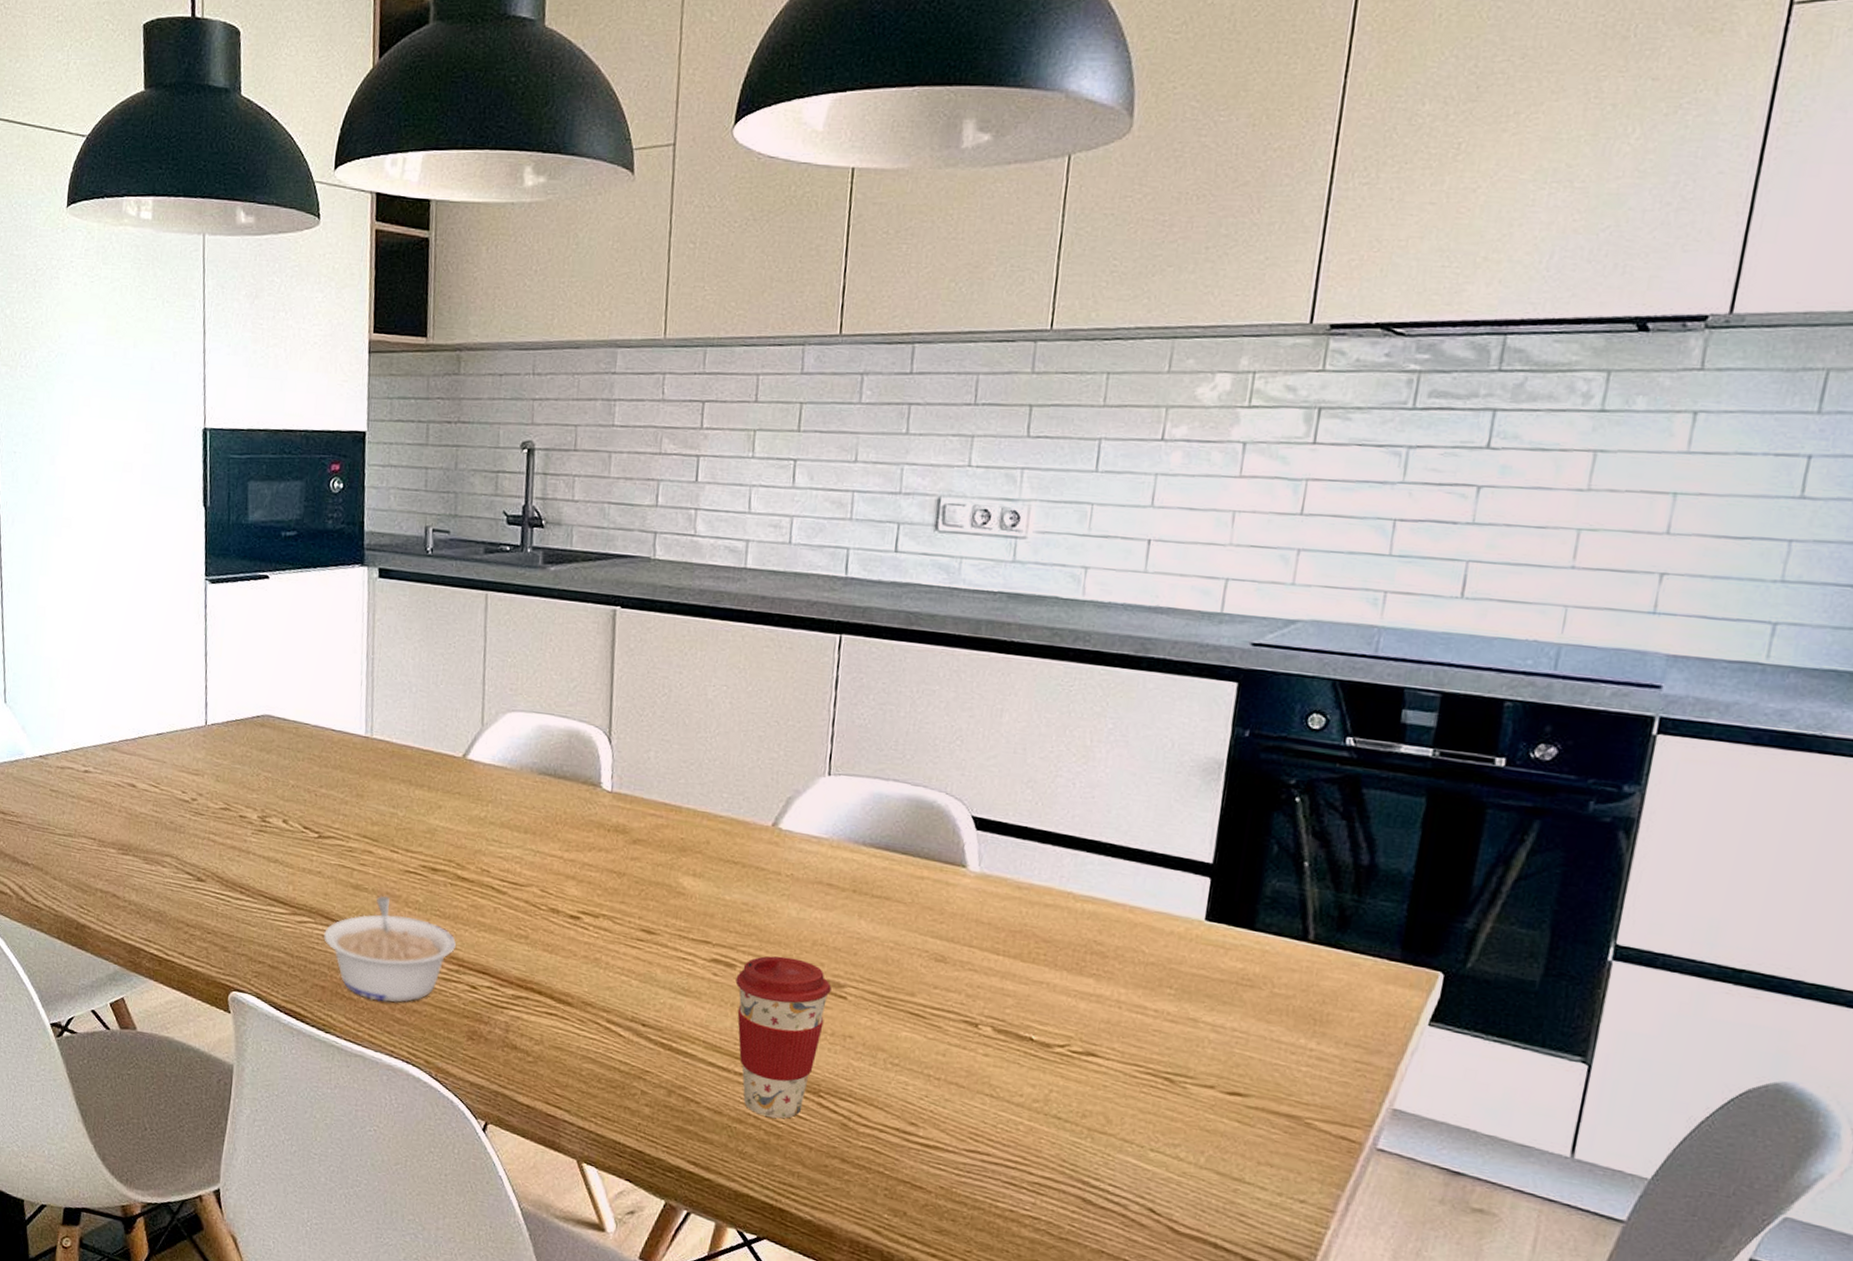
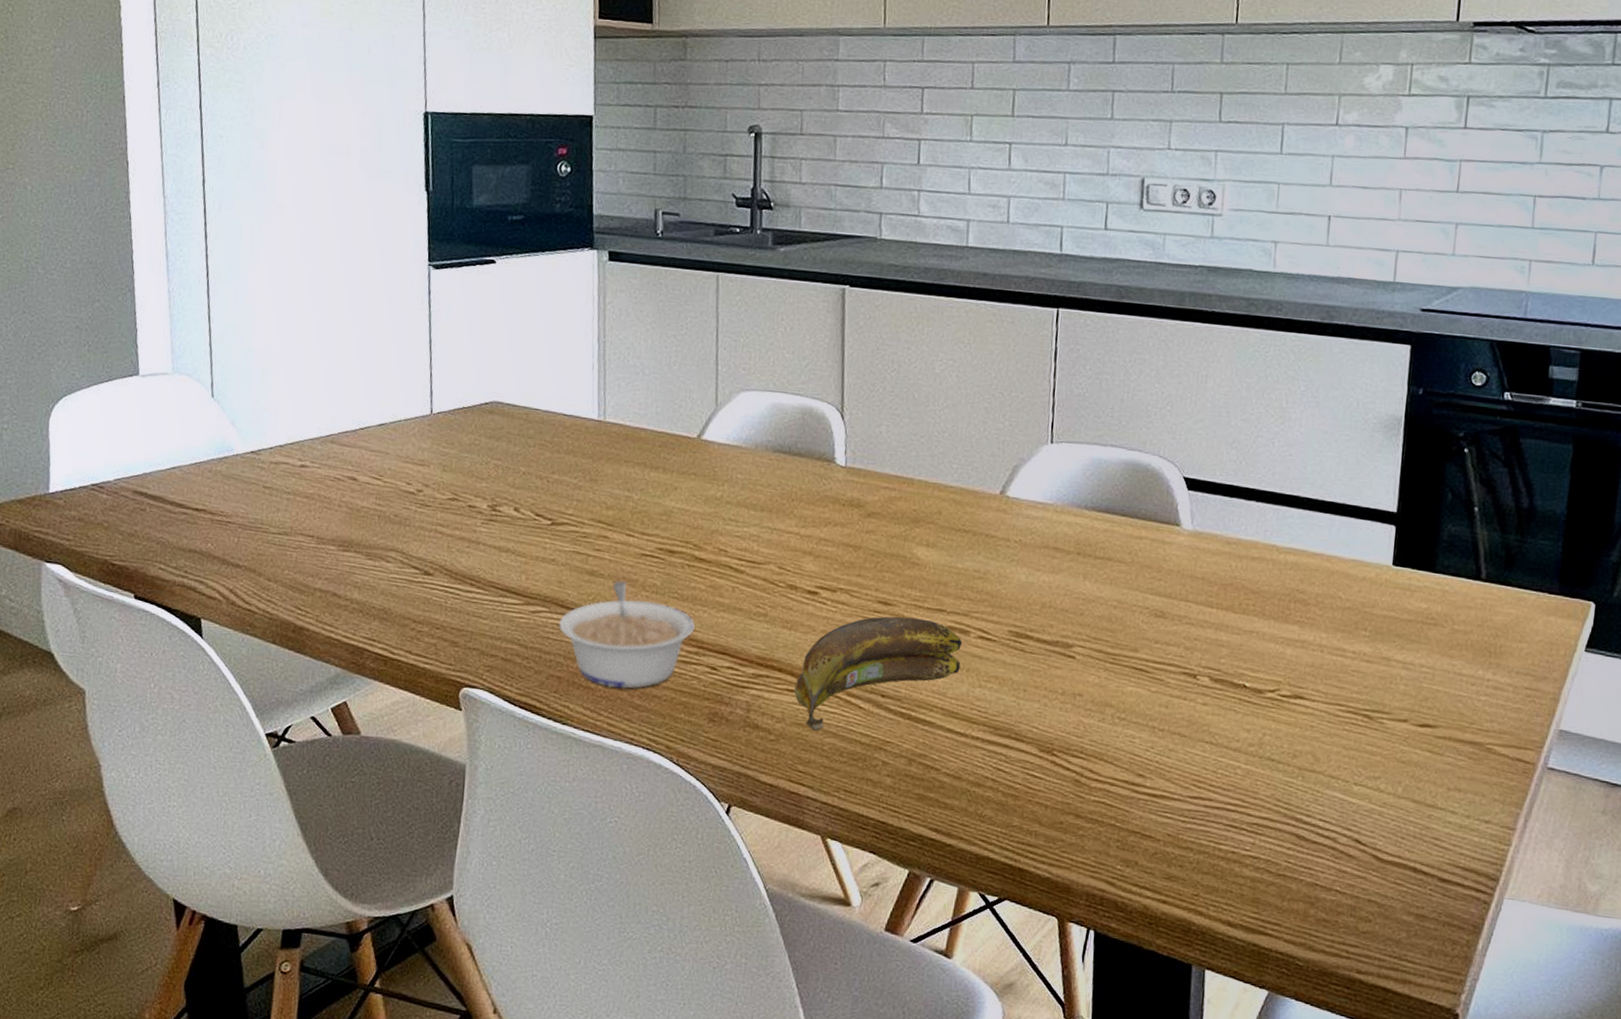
banana: none [553,945,728,1056] -> present [794,616,963,731]
coffee cup: present [735,956,832,1119] -> none [970,620,1061,780]

